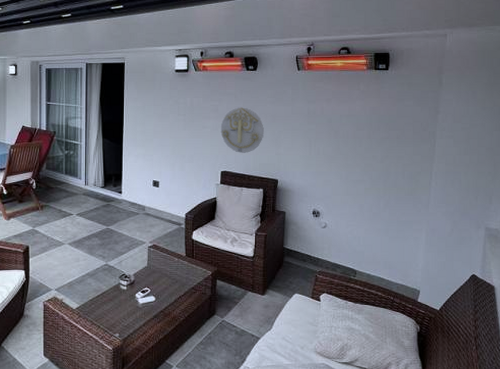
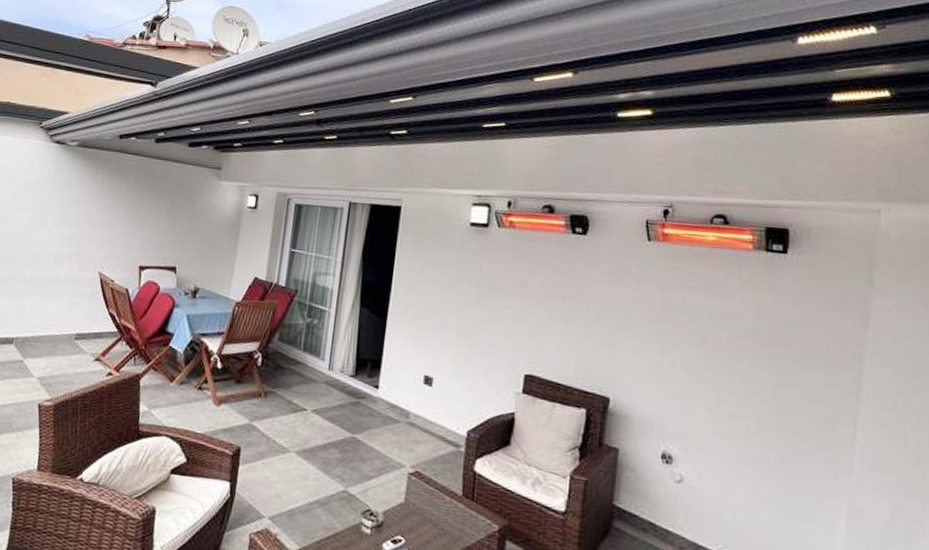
wall decoration: present [220,107,264,153] -> none [528,284,593,353]

